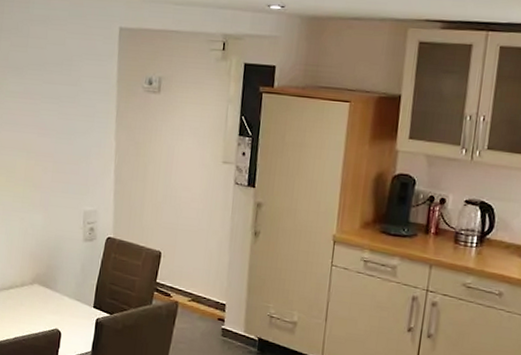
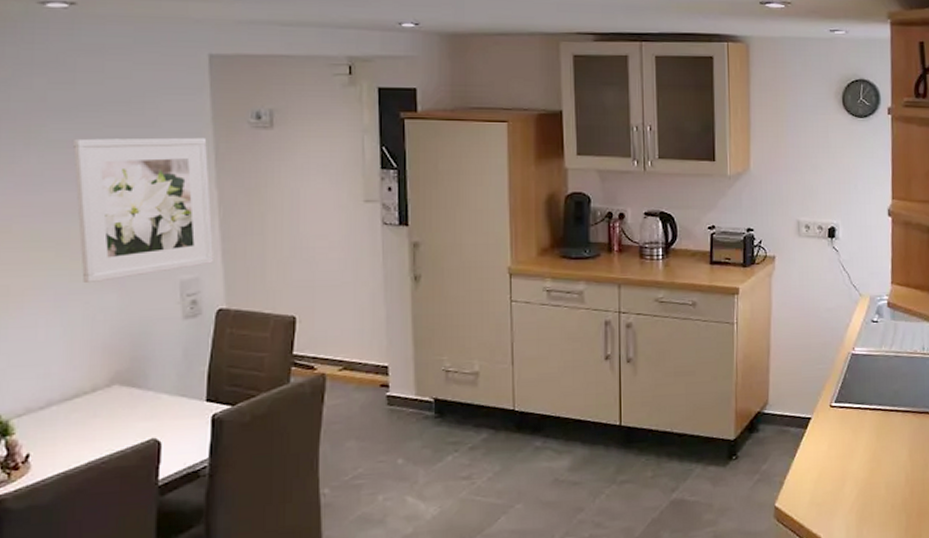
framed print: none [21,91,112,205] -> present [73,137,215,284]

